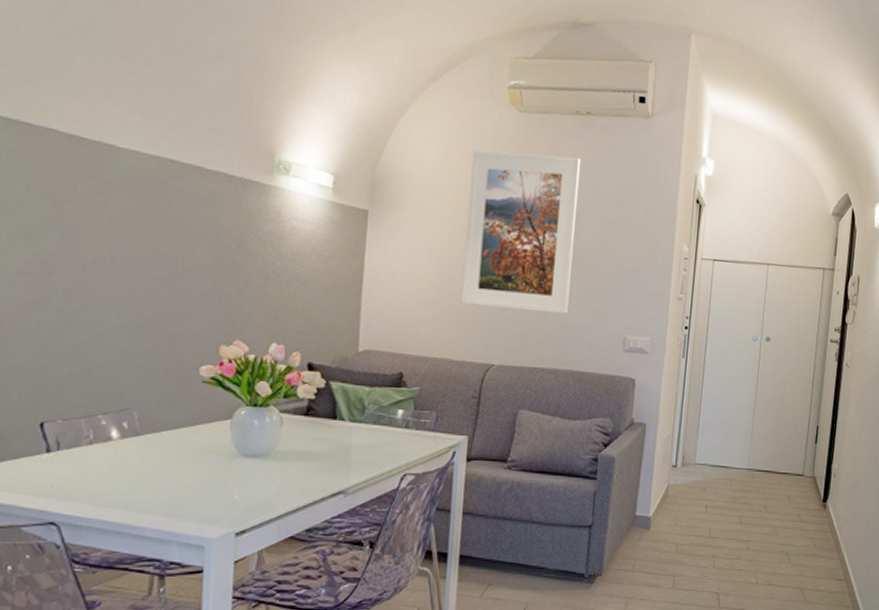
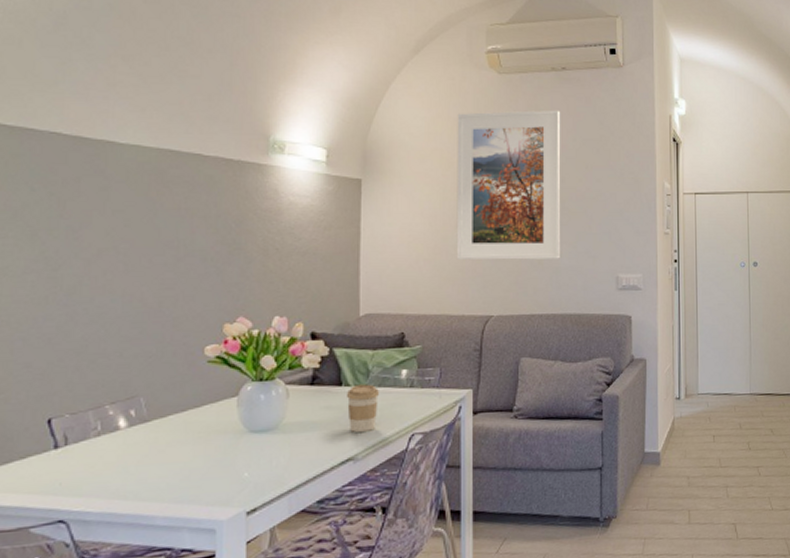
coffee cup: none [340,420,375,467] -> present [347,384,380,432]

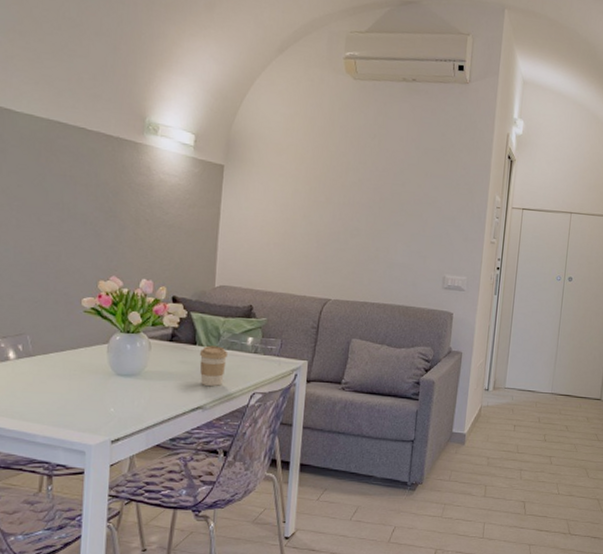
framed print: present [456,110,561,261] -> none [302,113,408,256]

